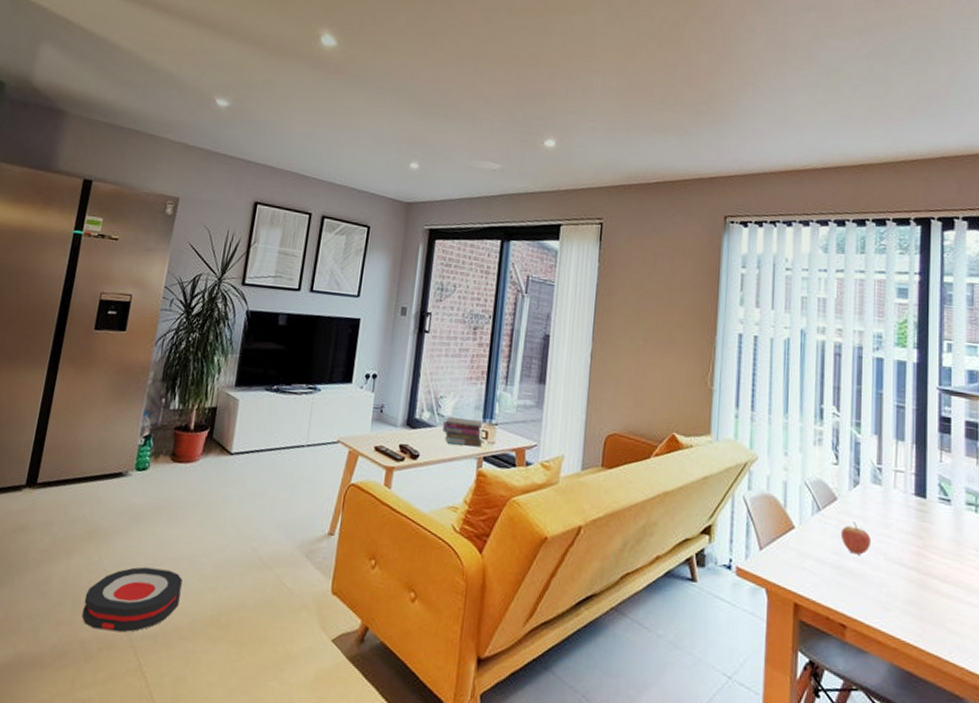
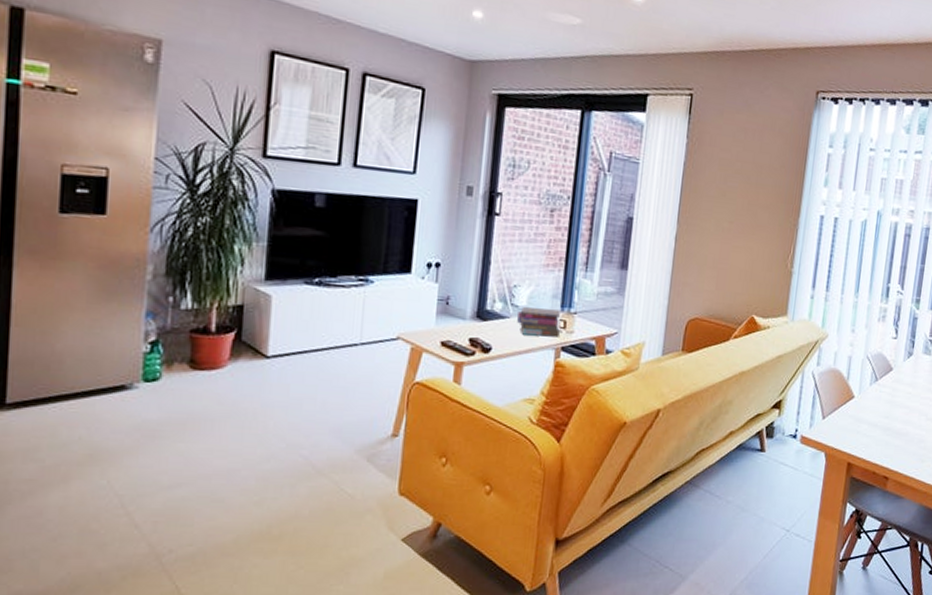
robot vacuum: present [81,567,183,633] -> none [93,487,220,558]
fruit: present [840,522,872,555] -> none [892,389,917,417]

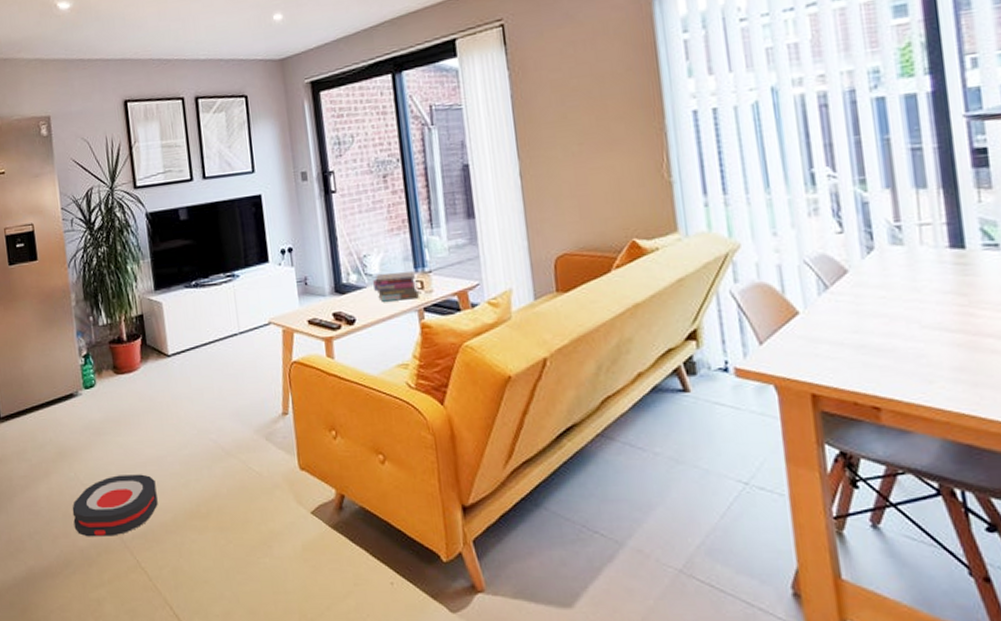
robot vacuum: none [93,487,220,558] -> present [72,474,158,537]

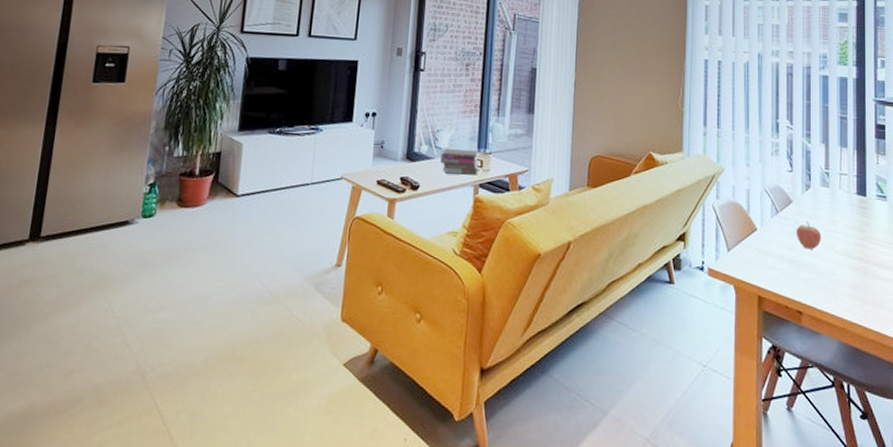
robot vacuum: present [72,474,158,537] -> none [94,310,195,375]
fruit: none [857,293,900,329] -> present [796,221,822,249]

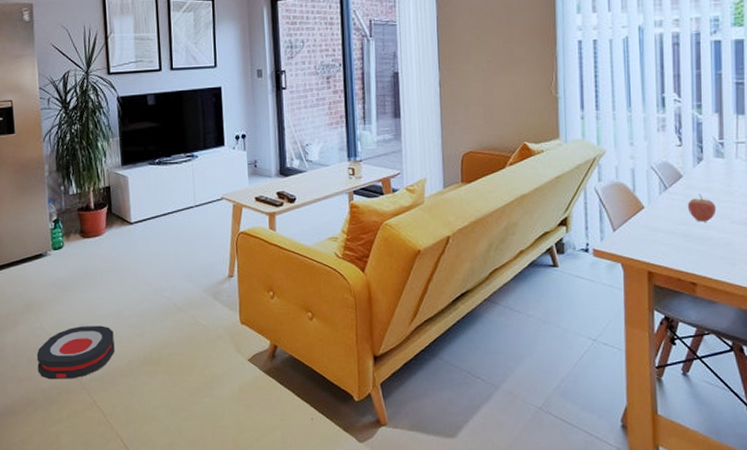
robot vacuum: none [94,310,195,375] -> present [36,325,115,380]
books: present [440,148,477,175] -> none [313,160,350,184]

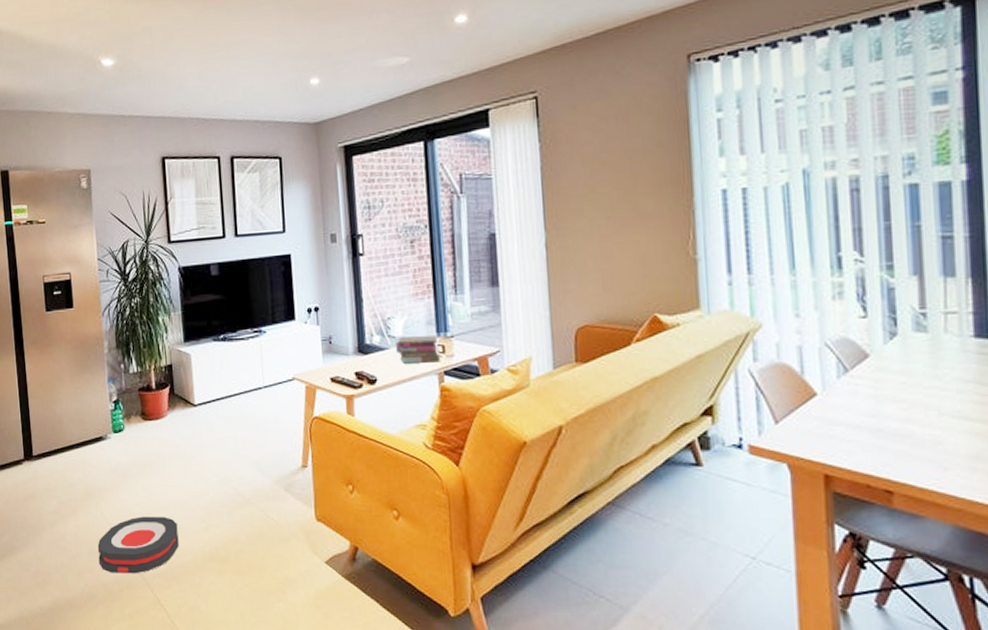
books: none [313,160,350,184] -> present [396,335,440,364]
fruit: present [687,194,717,222] -> none [876,378,919,414]

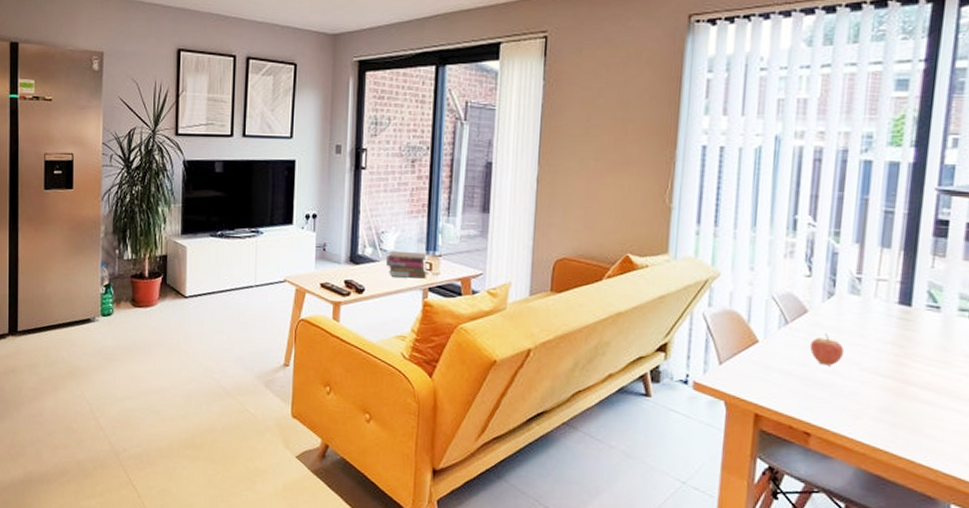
robot vacuum: present [97,516,179,574] -> none [75,399,157,454]
fruit: none [876,378,919,414] -> present [809,333,845,366]

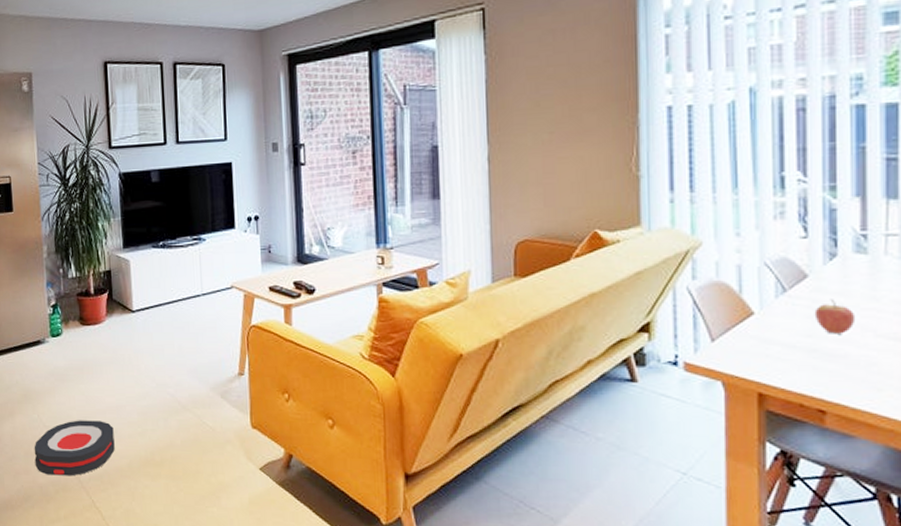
robot vacuum: none [75,399,157,454] -> present [34,420,115,476]
books: present [386,250,426,279] -> none [335,246,379,274]

